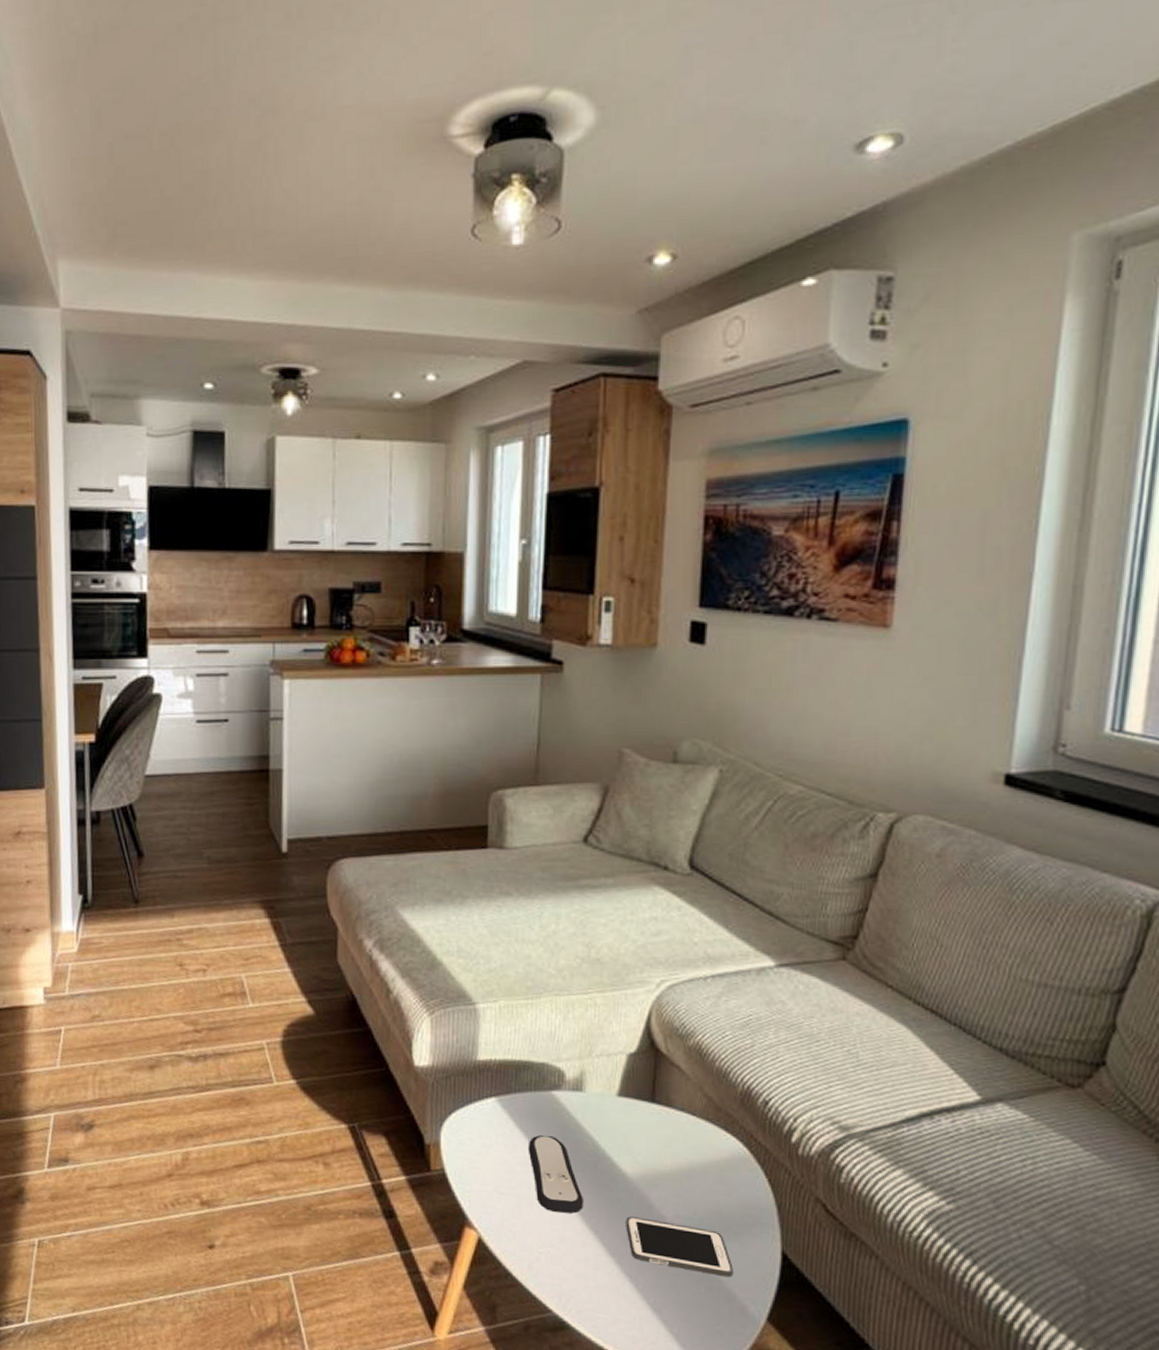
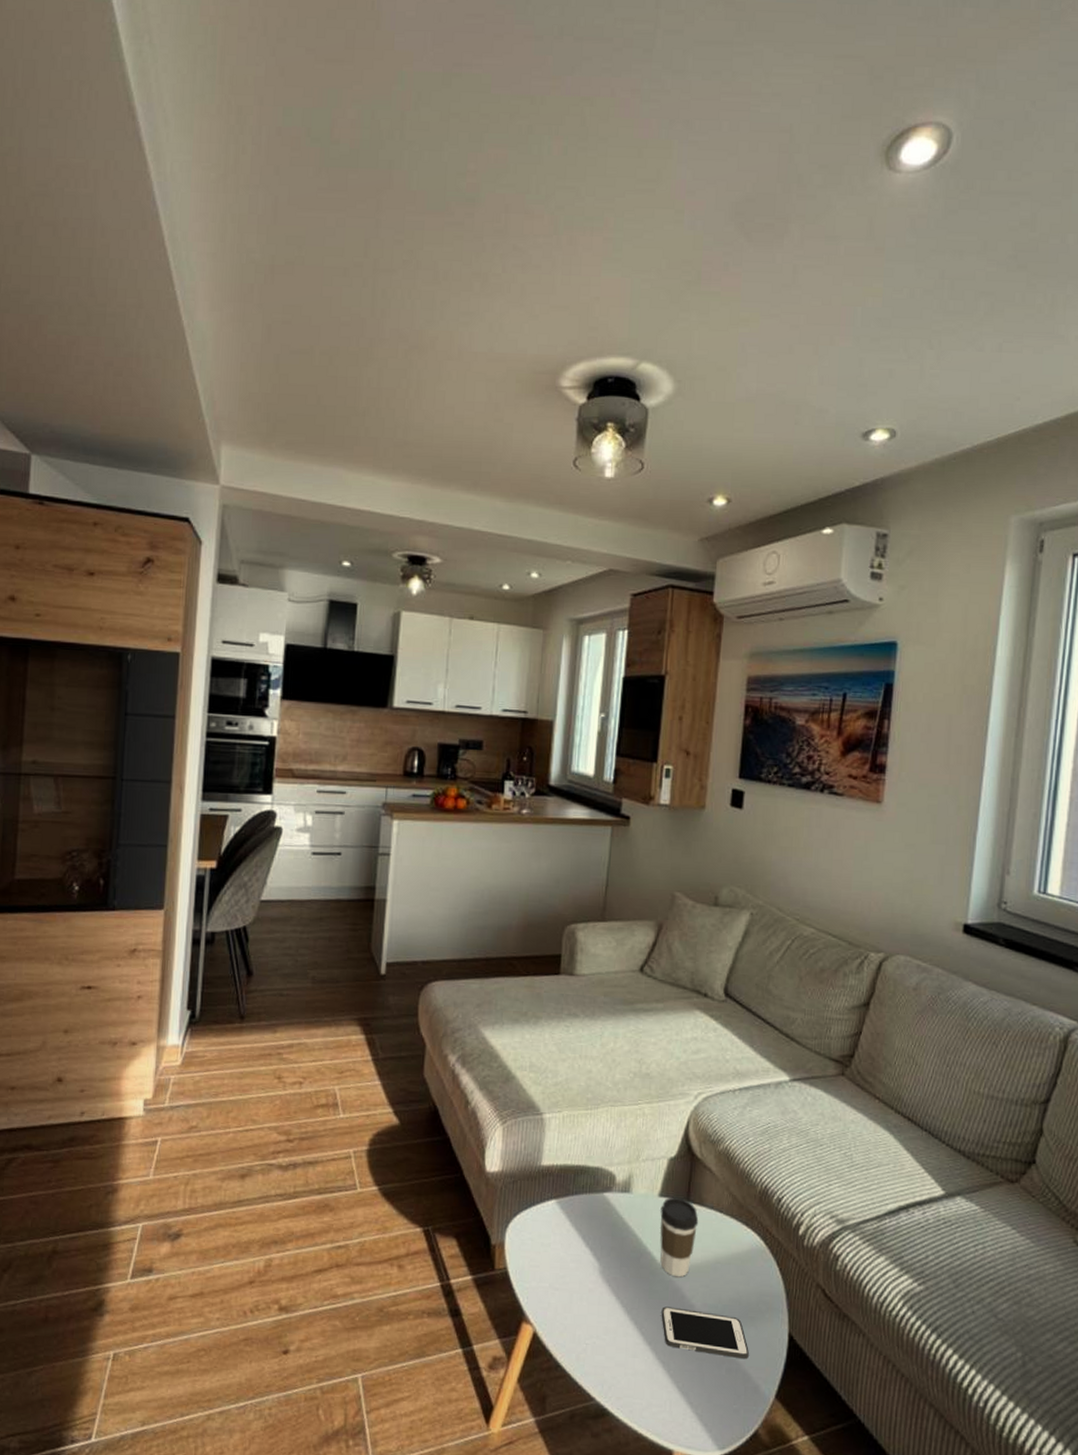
remote control: present [528,1135,584,1214] -> none [581,1234,627,1306]
coffee cup: none [620,1097,667,1186] -> present [659,1197,699,1278]

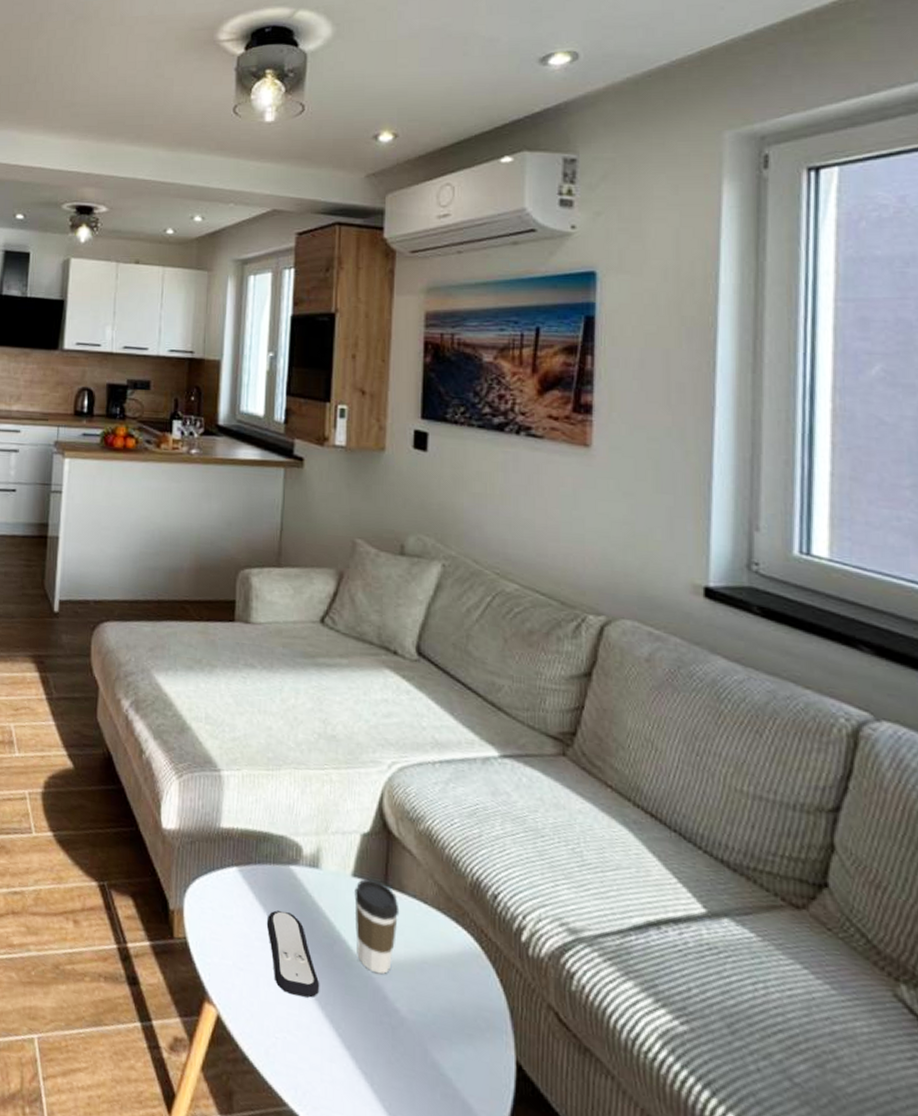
remote control: none [581,1234,627,1306] -> present [266,910,320,998]
cell phone: present [661,1306,749,1360] -> none [361,1006,468,1085]

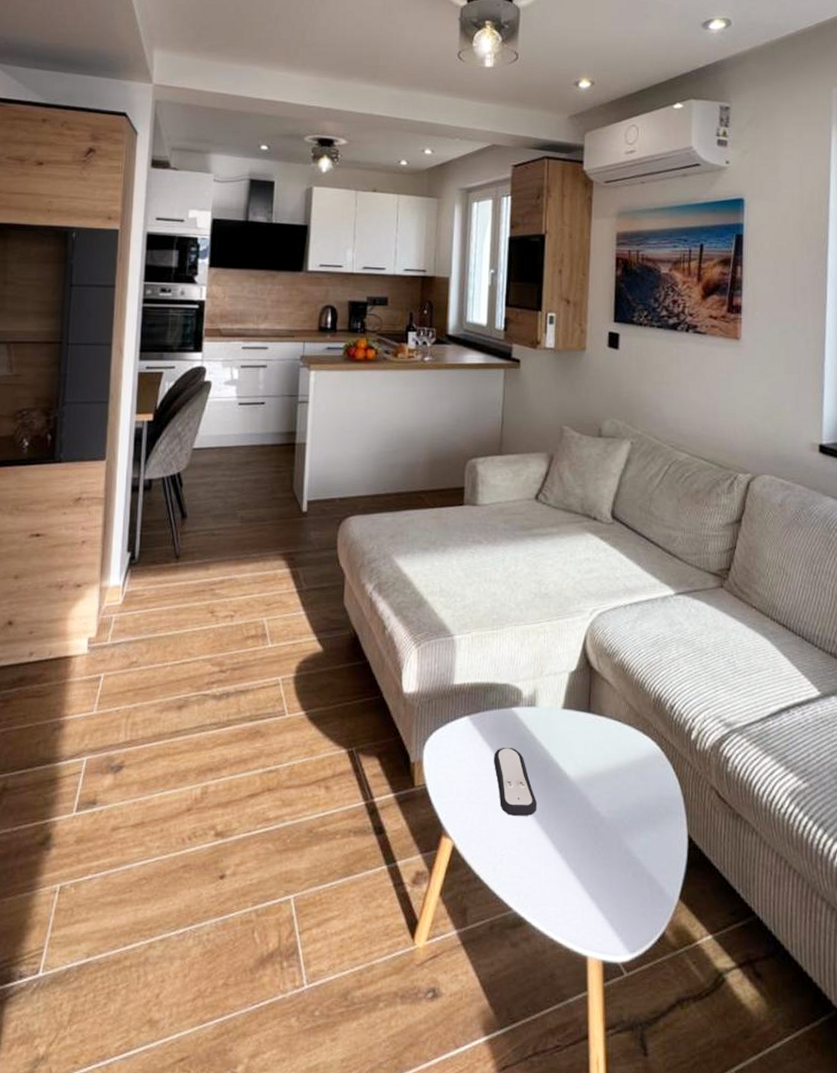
coffee cup: present [354,878,400,975] -> none [564,709,600,786]

